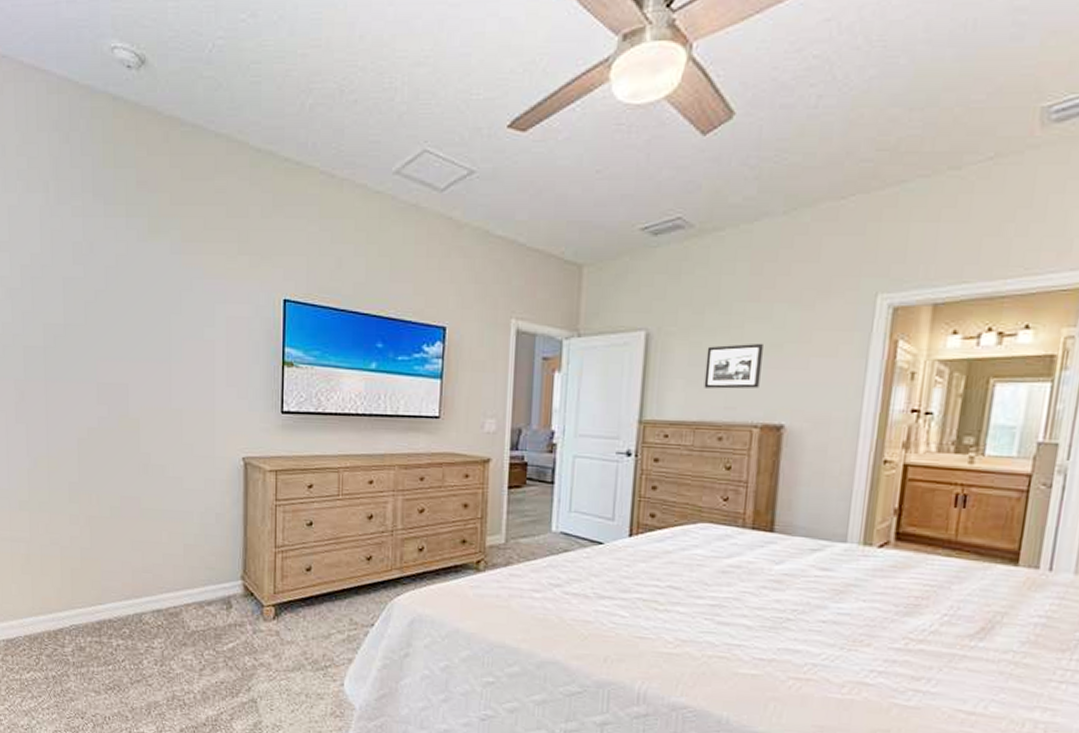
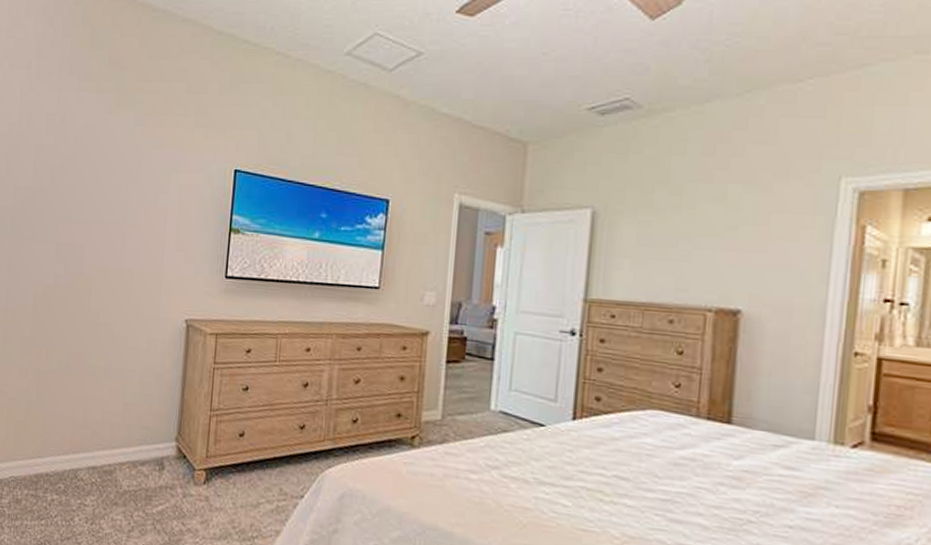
picture frame: present [704,343,763,389] -> none [653,224,717,271]

